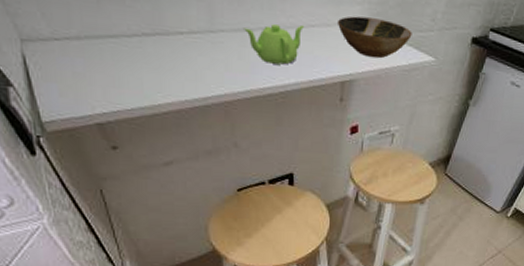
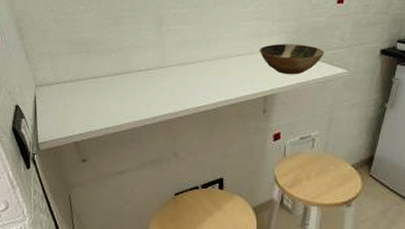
teapot: present [242,24,304,65] -> none [185,55,232,87]

